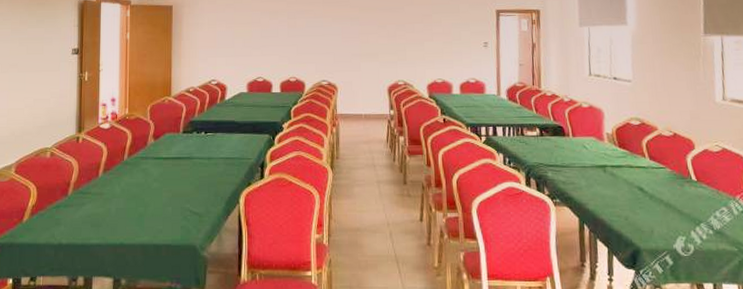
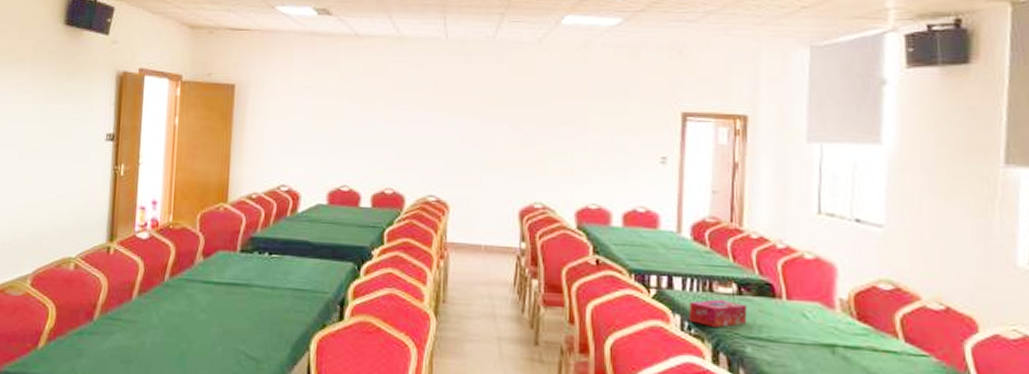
tissue box: none [508,140,548,160] -> present [689,299,747,327]

